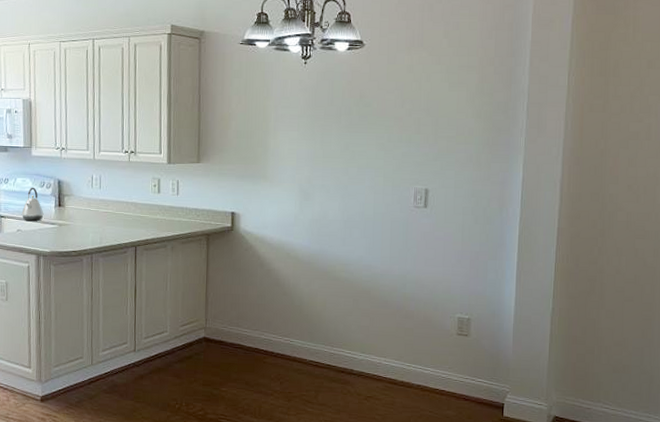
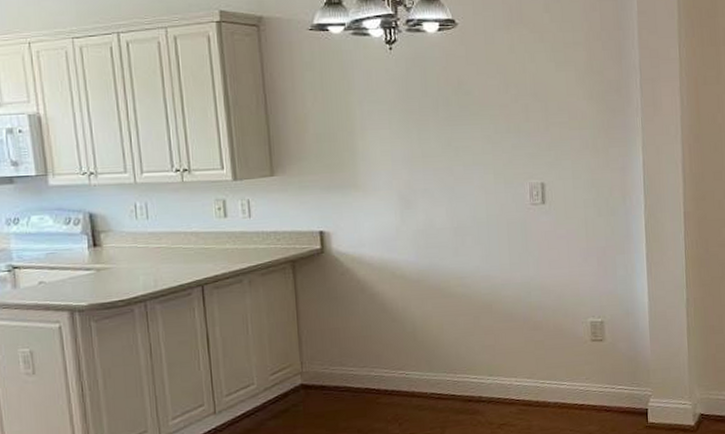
kettle: present [21,187,44,222] -> none [42,225,74,270]

